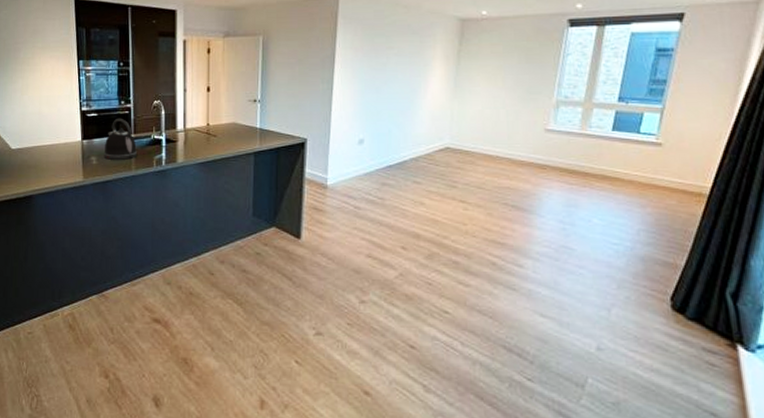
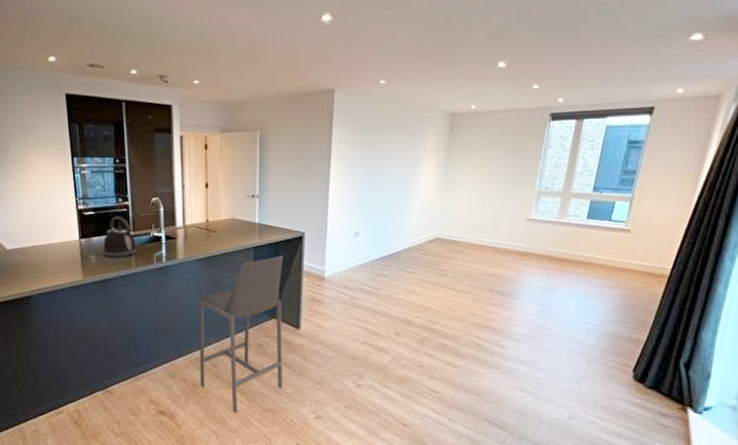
bar stool: none [196,161,284,325] -> present [199,255,283,413]

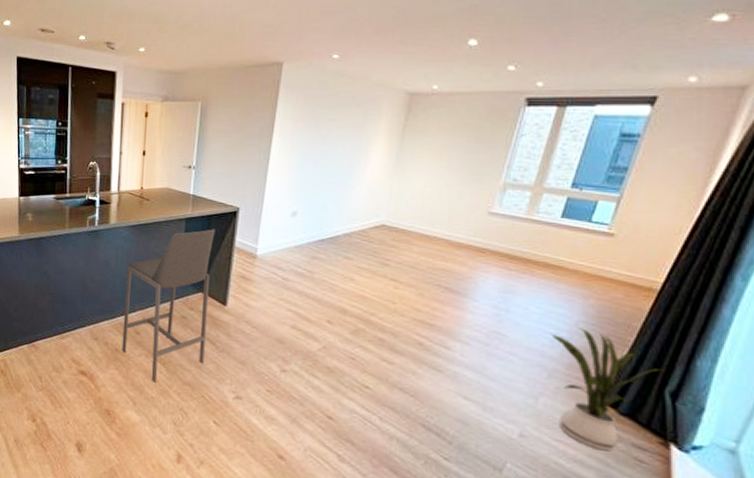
kettle: present [103,216,138,258] -> none [39,177,72,218]
house plant: none [586,316,677,422] -> present [550,328,663,452]

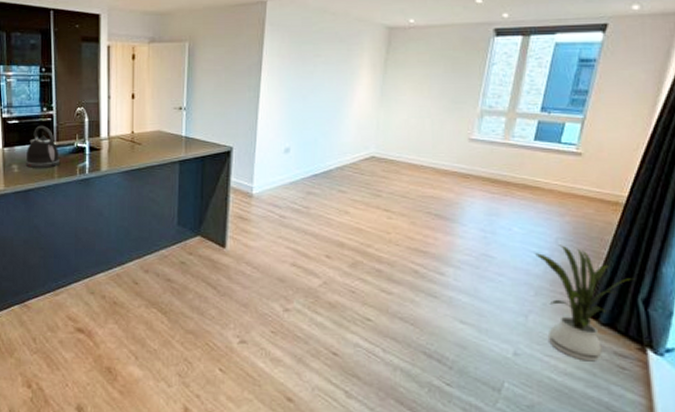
kettle: none [39,177,72,218] -> present [25,125,61,168]
bar stool: present [121,229,215,383] -> none [120,170,210,334]

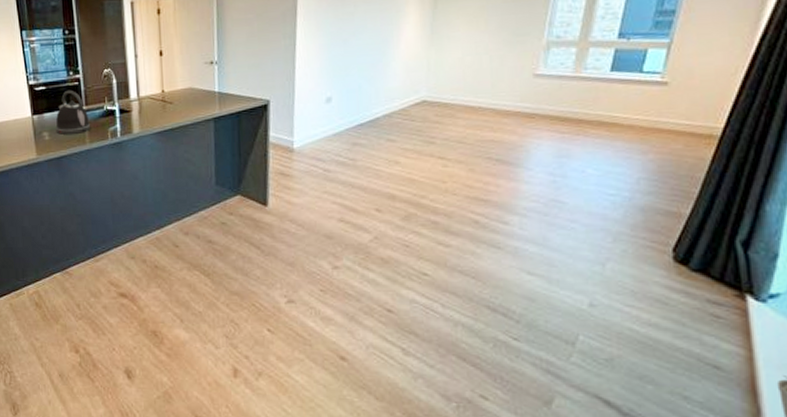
house plant: present [534,245,634,362] -> none [611,185,732,311]

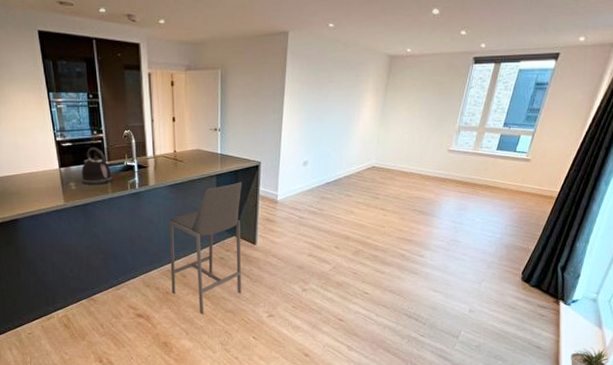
bar stool: none [158,126,250,296] -> present [169,182,242,314]

